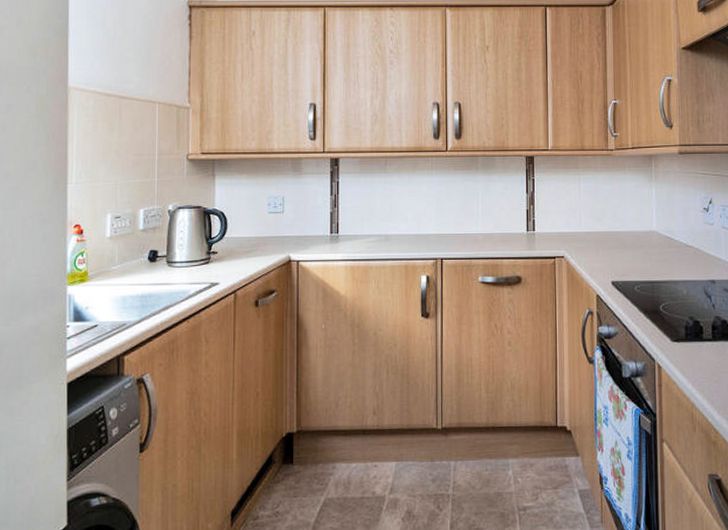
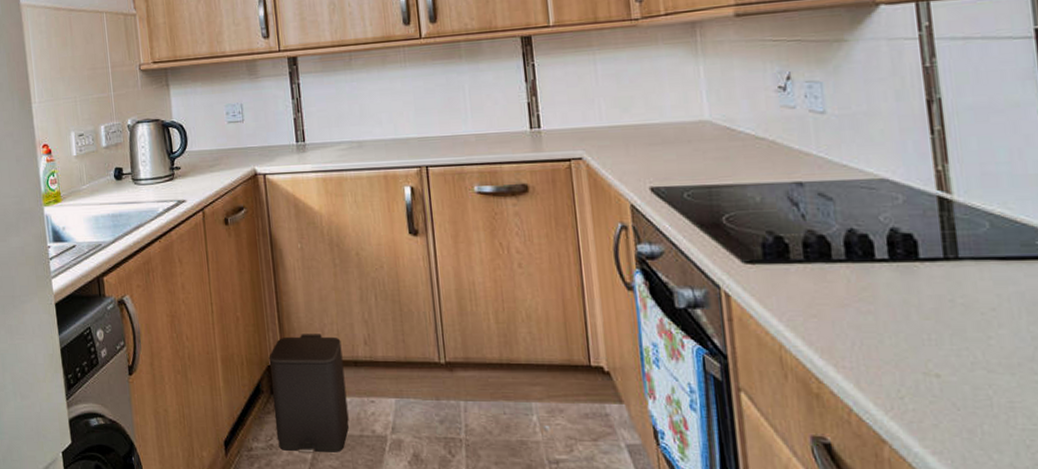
pedal bin: none [283,406,353,517] -> present [268,334,349,453]

